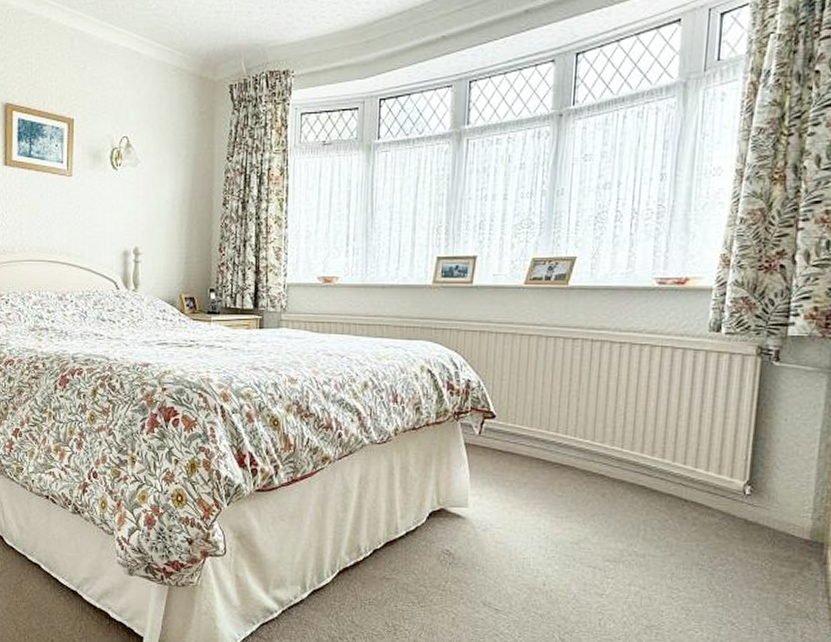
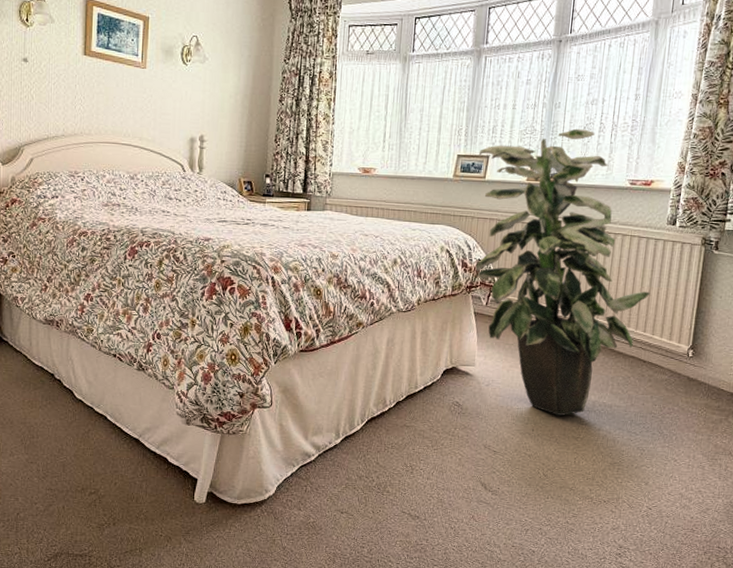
indoor plant: none [463,219,691,567] -> present [475,128,651,416]

